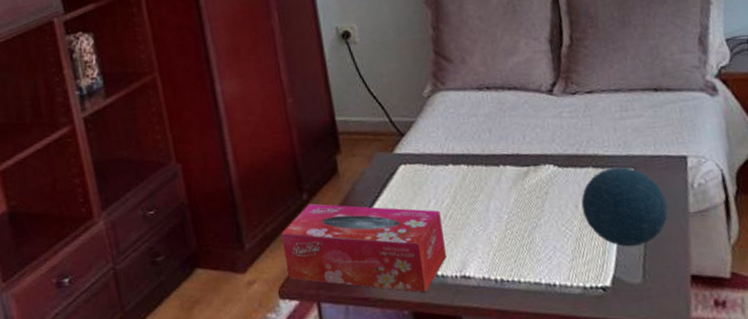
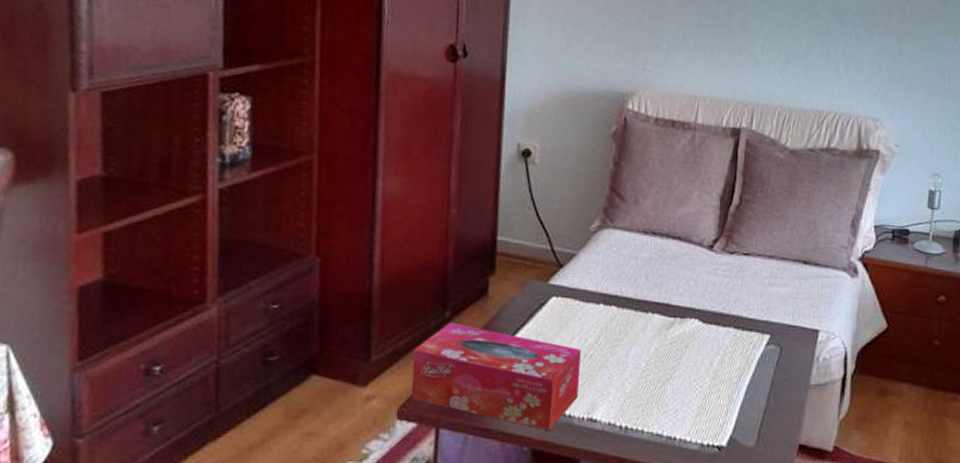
decorative orb: present [581,166,668,247] -> none [715,331,792,411]

